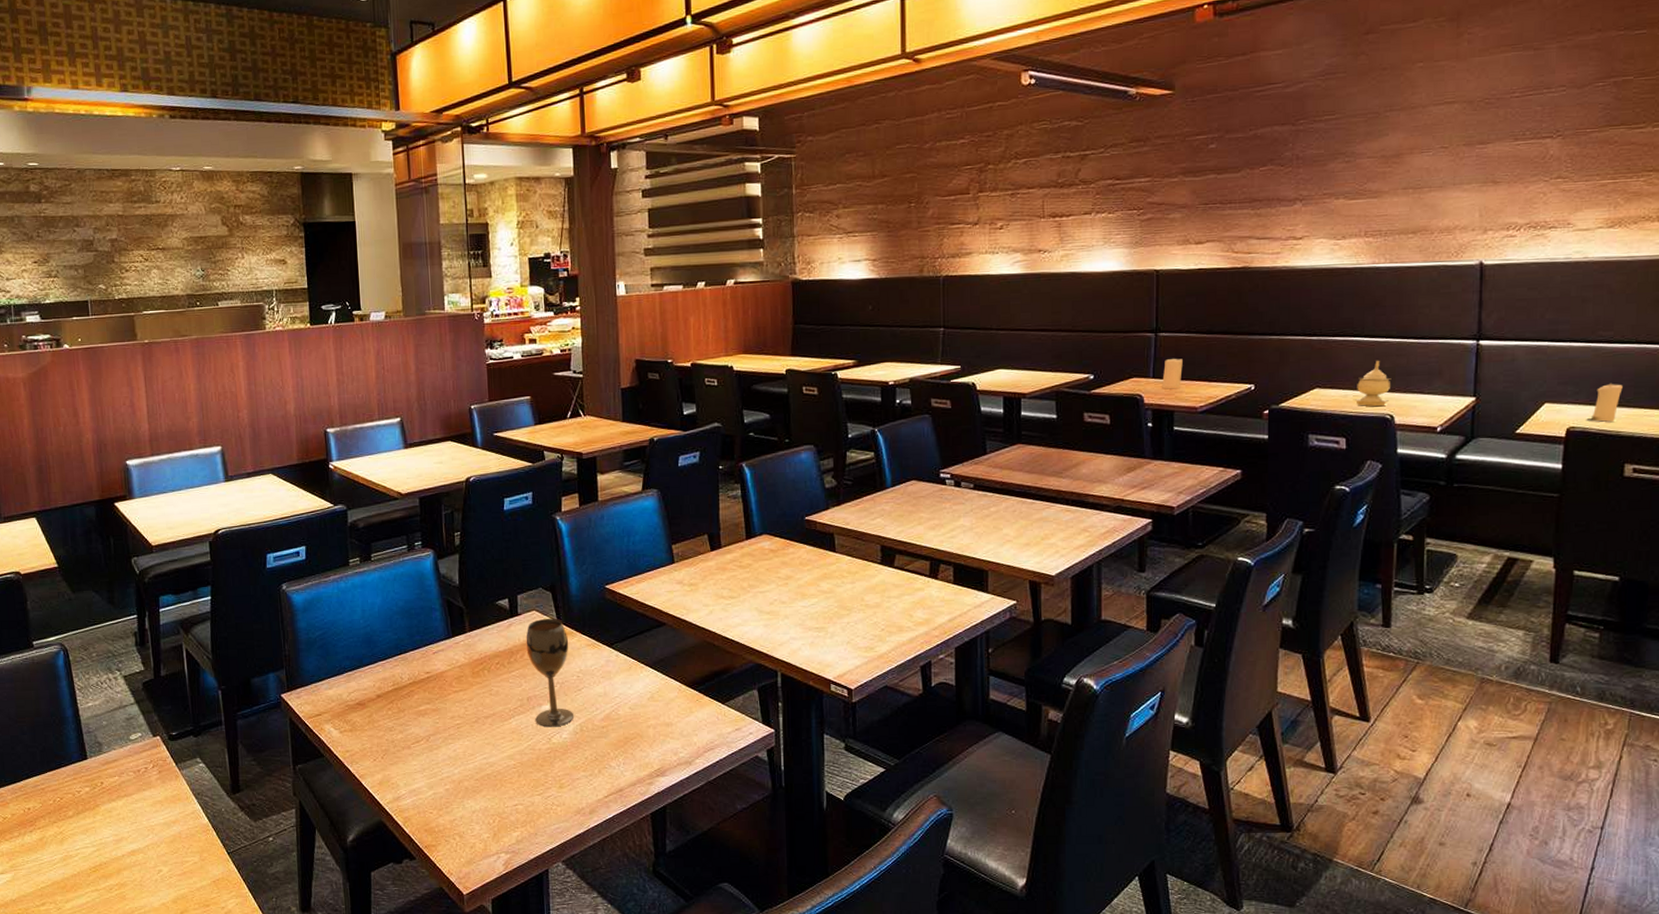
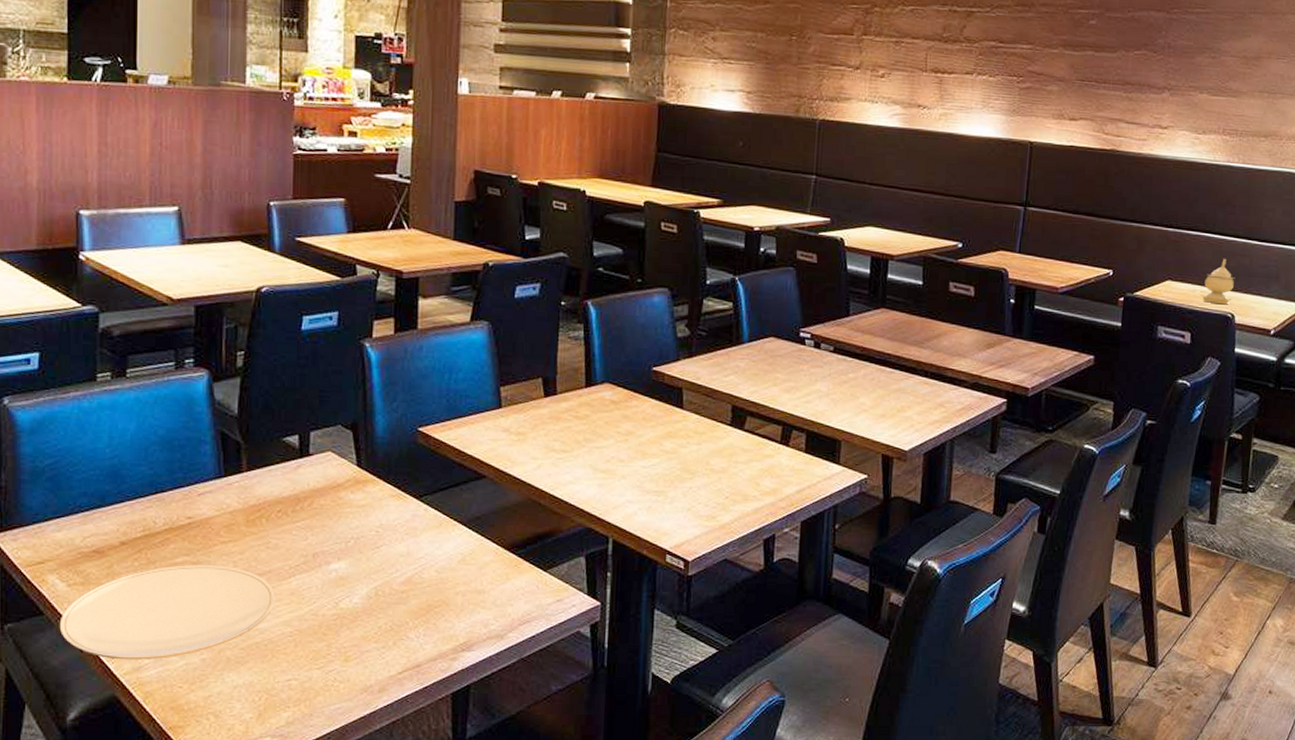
plate: none [336,710,500,792] -> present [59,564,275,660]
wine glass: present [526,618,575,727] -> none [316,461,369,590]
candle: present [1161,359,1183,390] -> none [1025,235,1048,267]

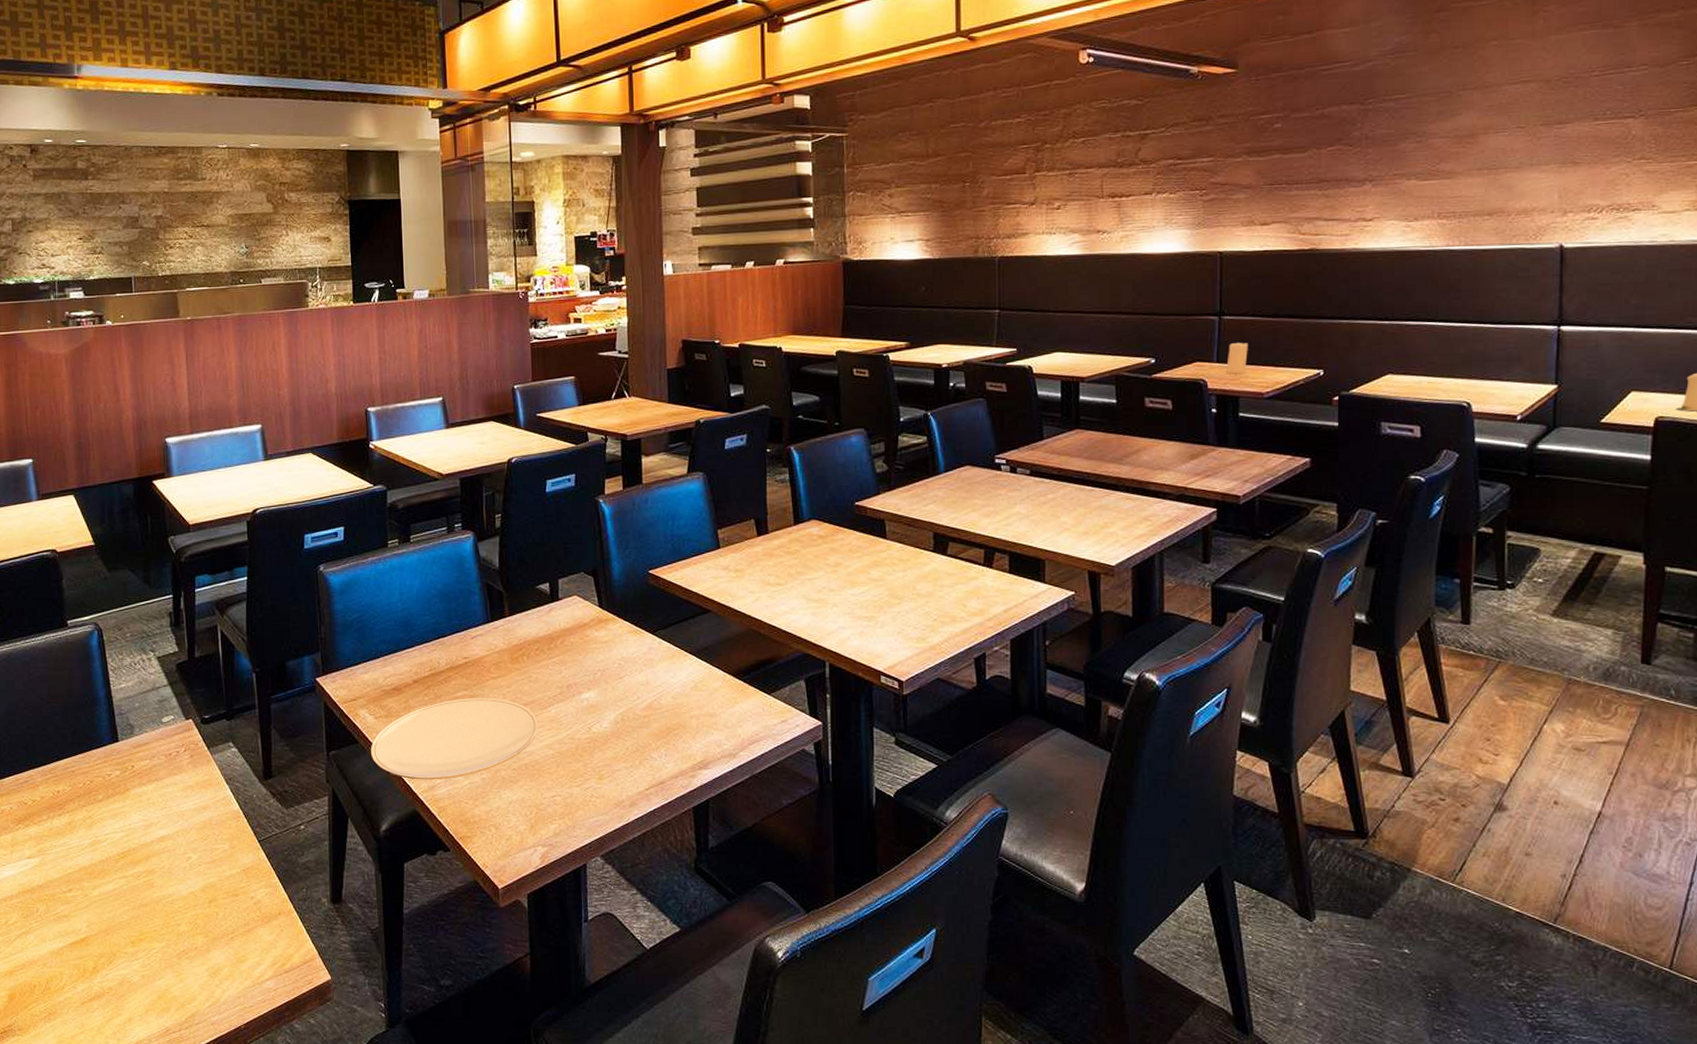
candle: none [1025,235,1048,267] -> present [1225,343,1248,374]
sugar bowl: present [1200,259,1235,305] -> none [1427,346,1468,394]

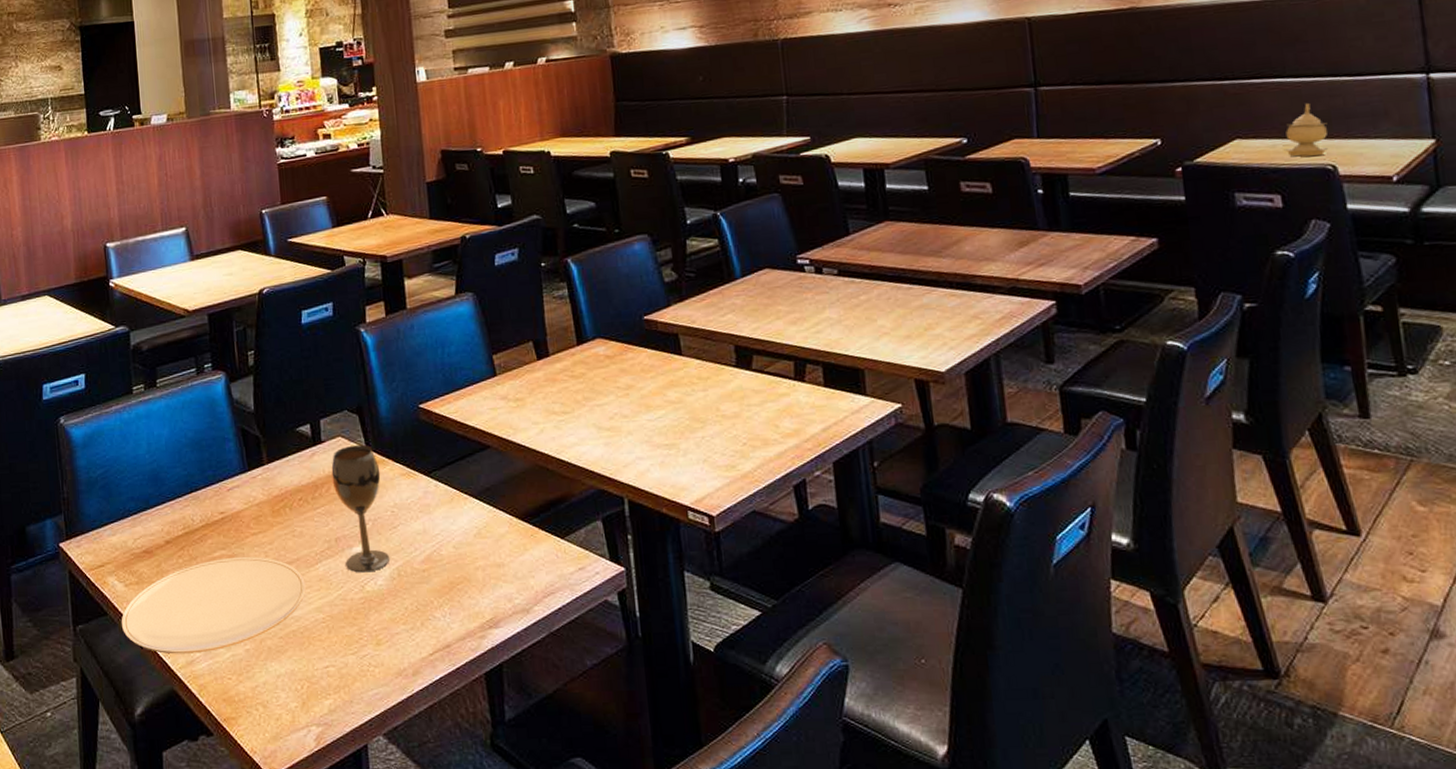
wine glass: none [566,603,615,716] -> present [331,444,390,573]
candle: present [1225,343,1248,374] -> none [1048,114,1073,150]
sugar bowl: none [1427,346,1468,394] -> present [1283,104,1329,157]

